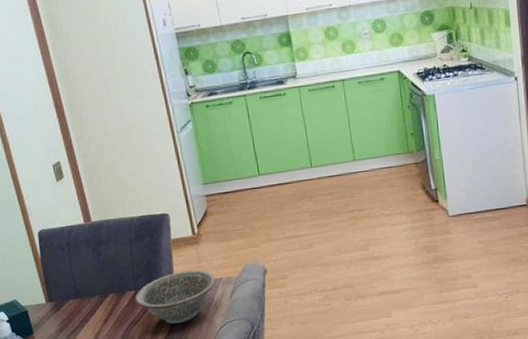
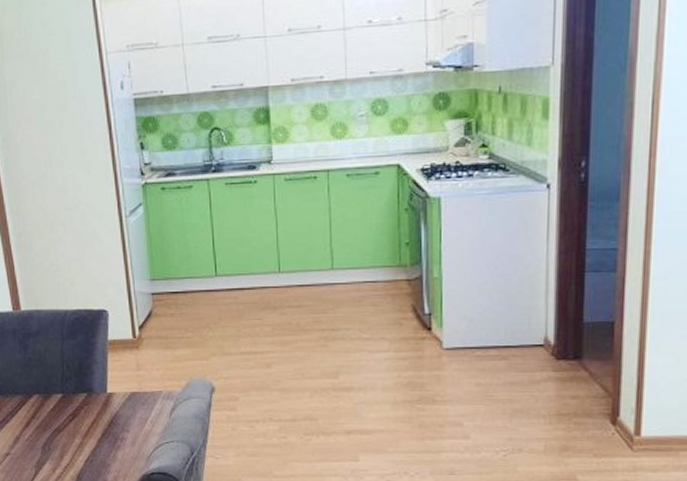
decorative bowl: present [134,270,216,324] -> none [61,378,154,438]

